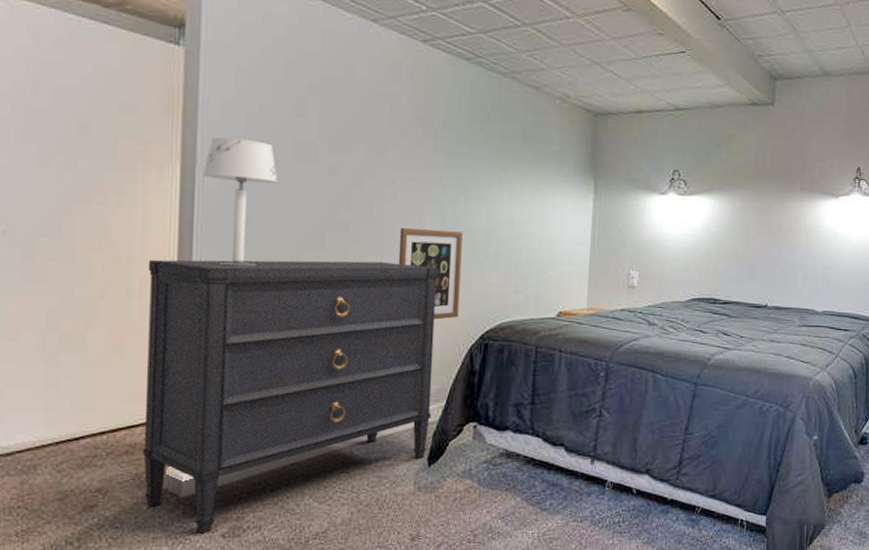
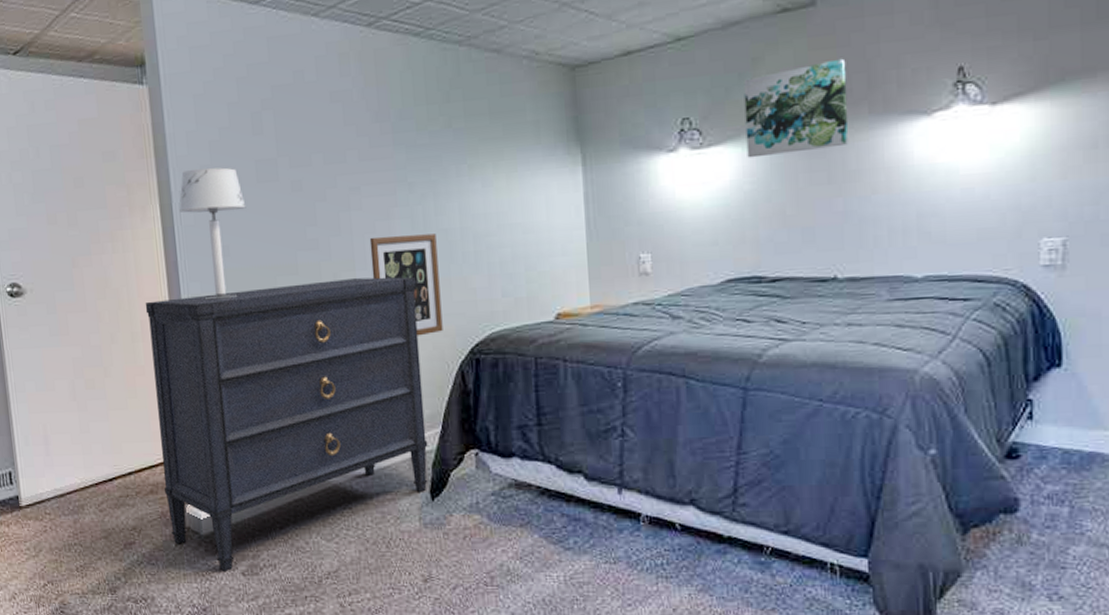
wall art: none [716,146,790,210] -> present [743,58,849,158]

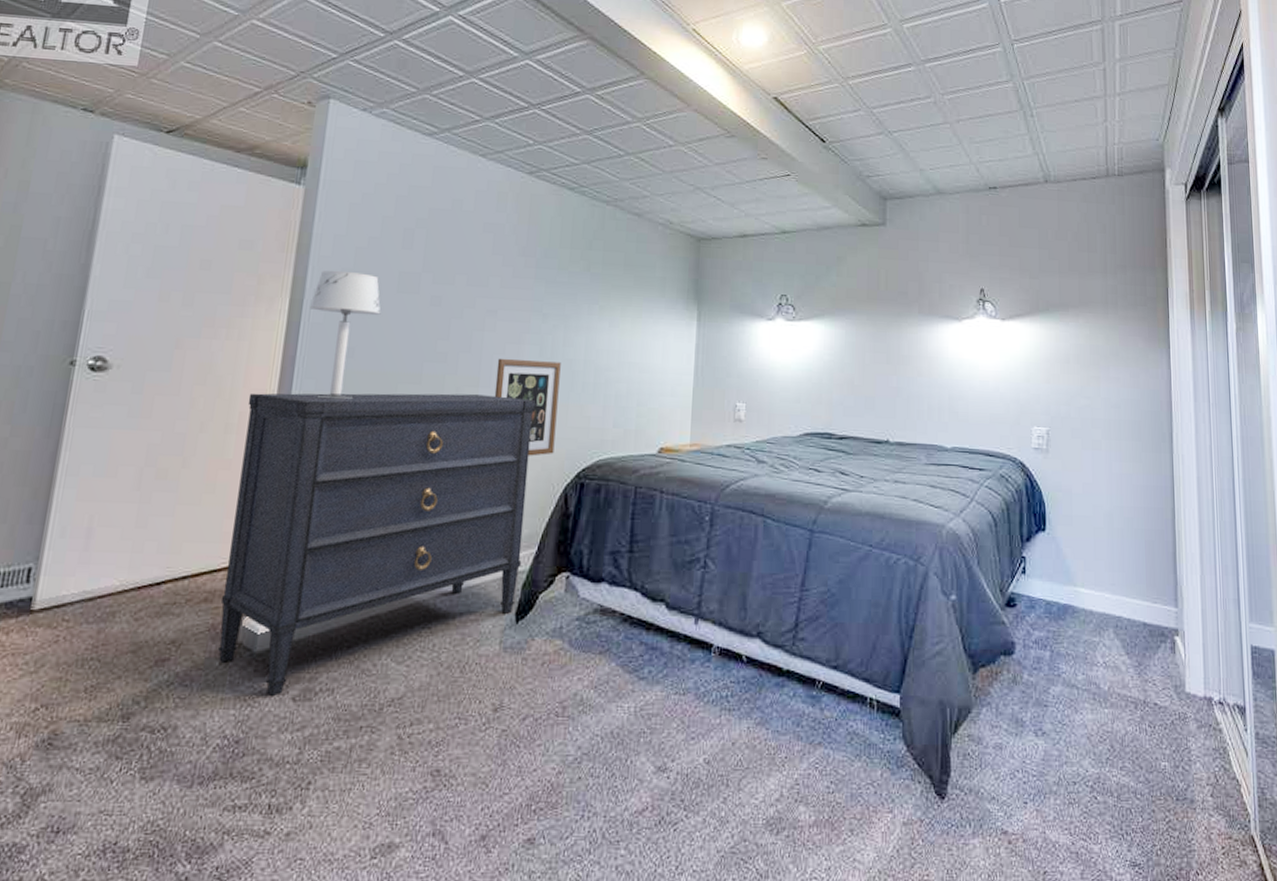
wall art: present [743,58,849,158] -> none [828,268,905,336]

